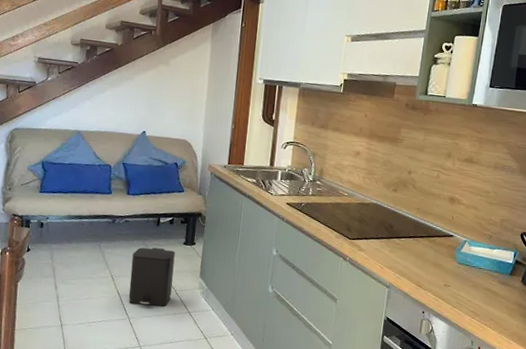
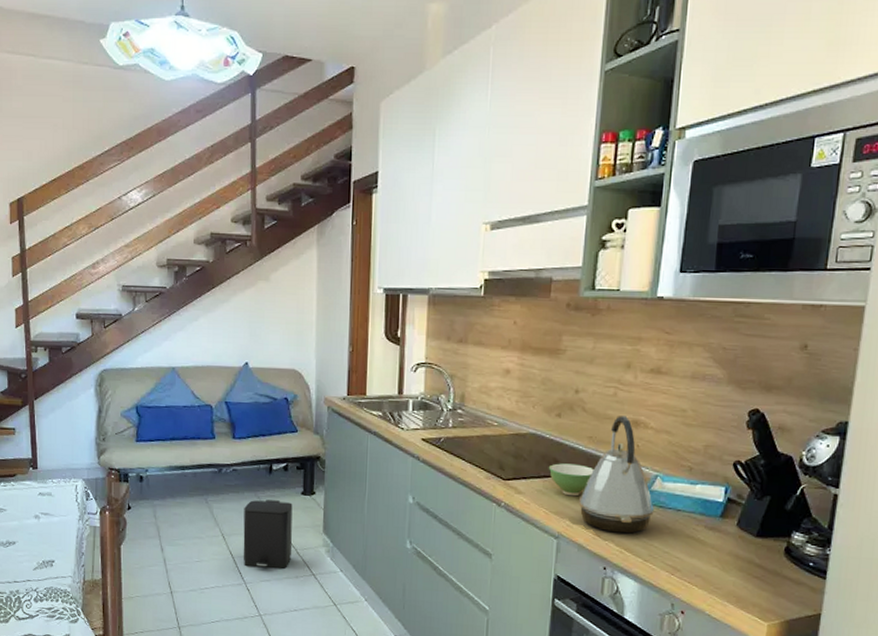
bowl: none [384,228,420,255] -> present [548,463,594,497]
kettle: none [406,193,462,285] -> present [578,416,654,534]

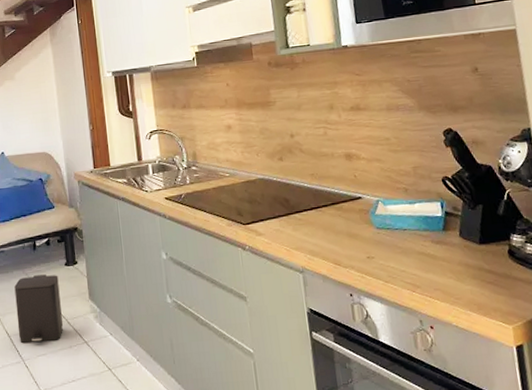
bowl: present [548,463,594,497] -> none [281,200,322,231]
kettle: present [578,416,654,534] -> none [313,151,383,260]

